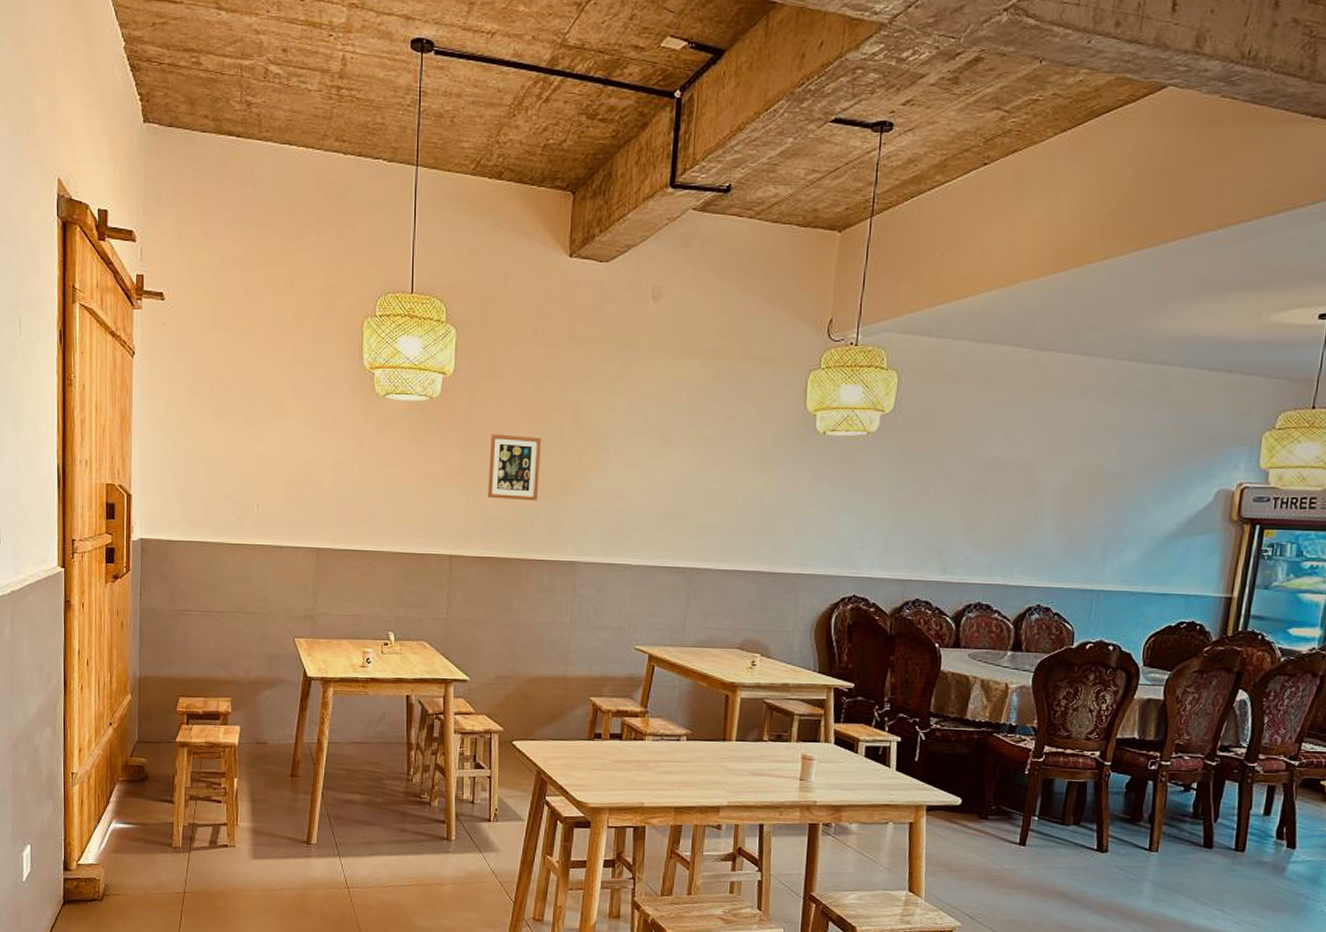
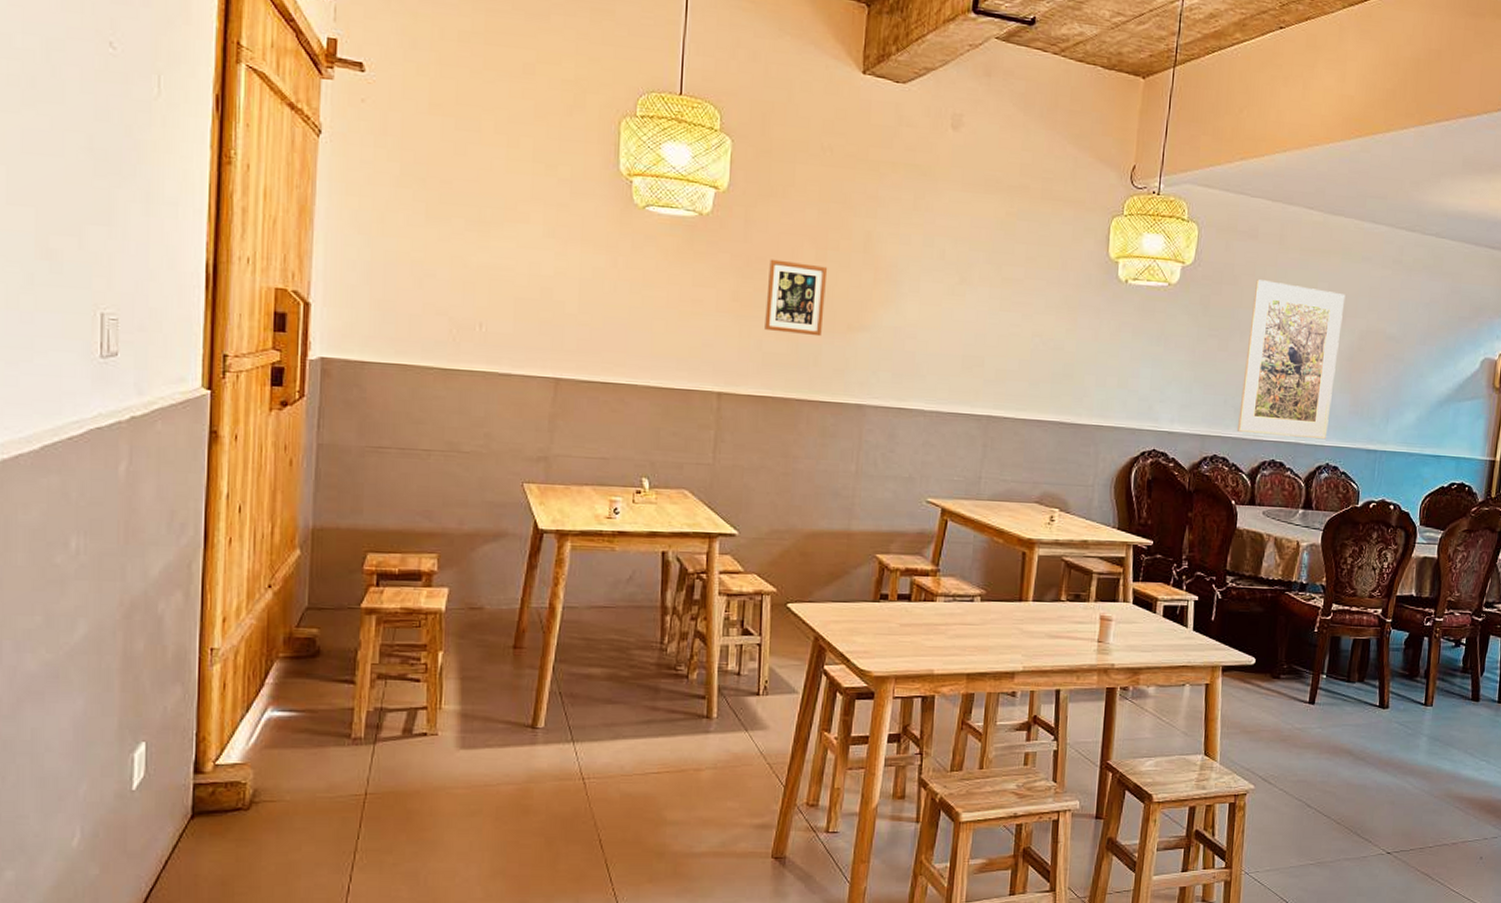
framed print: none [941,422,1058,581] -> present [1238,279,1346,440]

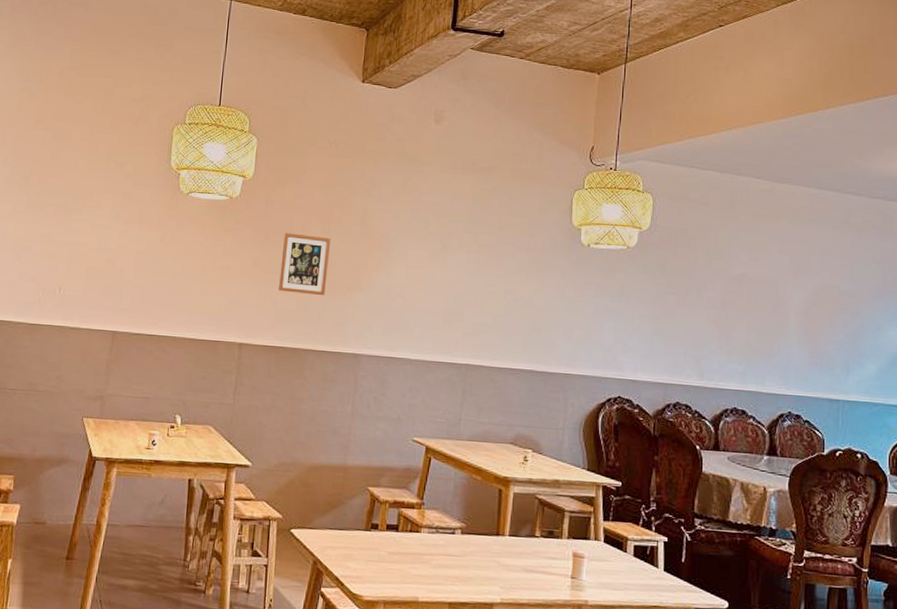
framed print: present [1238,279,1346,440] -> none [699,242,797,389]

